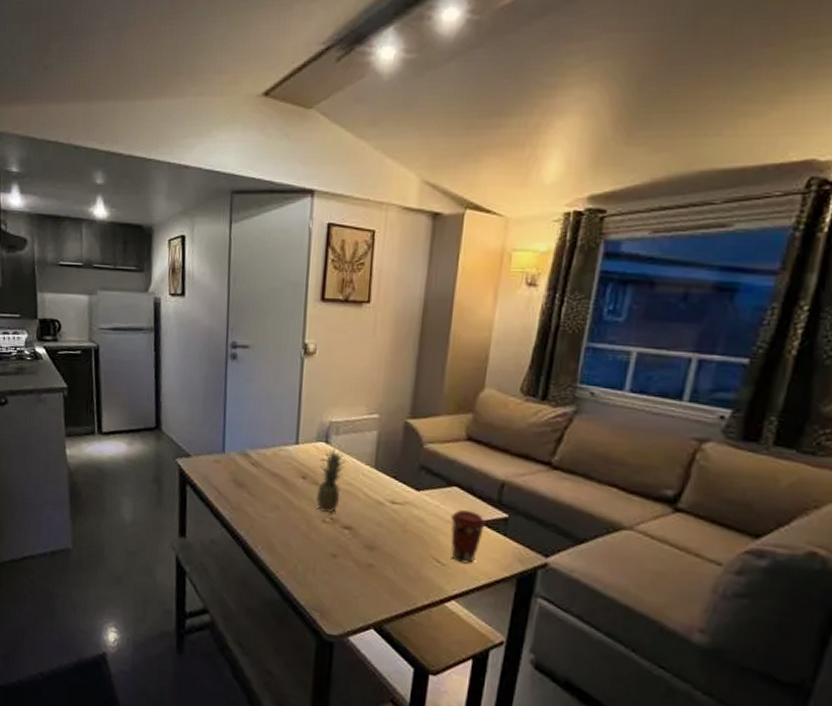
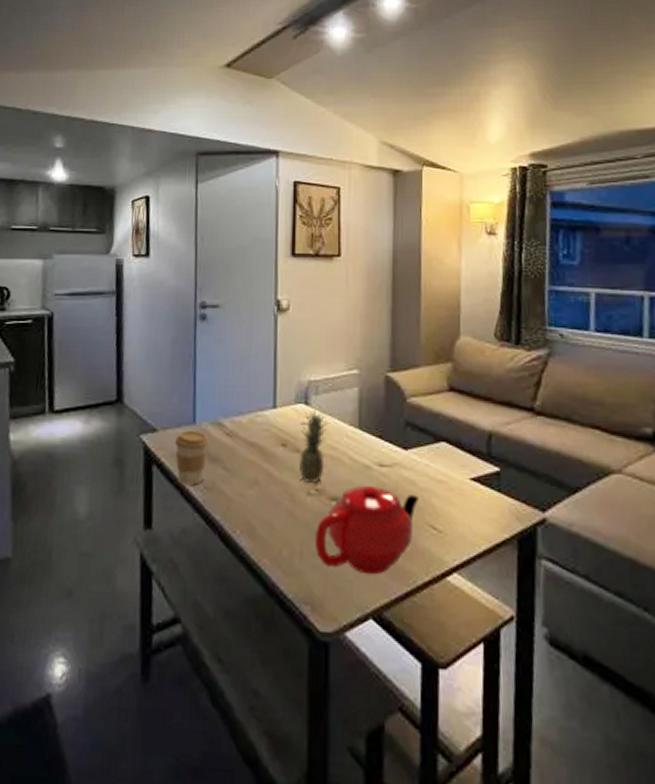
coffee cup: none [205,458,237,505] -> present [174,431,209,485]
teapot: none [326,518,427,595] -> present [314,485,420,575]
coffee cup: present [451,510,486,564] -> none [442,467,479,528]

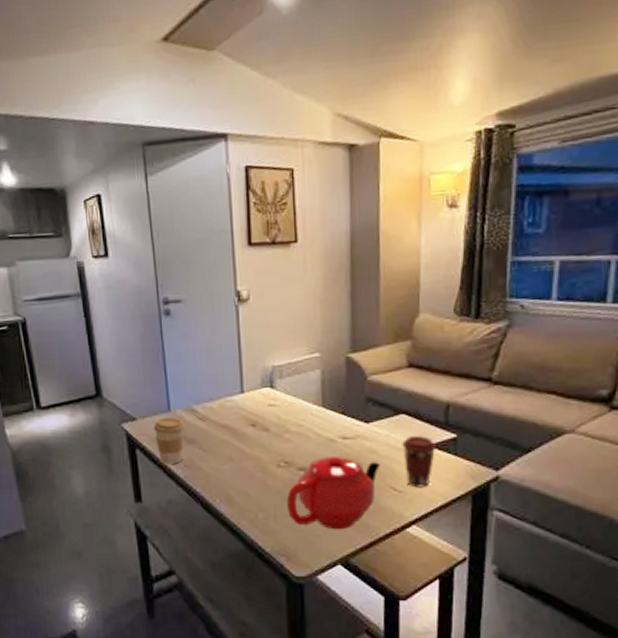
fruit: present [299,409,328,484] -> none [268,392,294,458]
coffee cup: none [442,467,479,528] -> present [402,436,437,488]

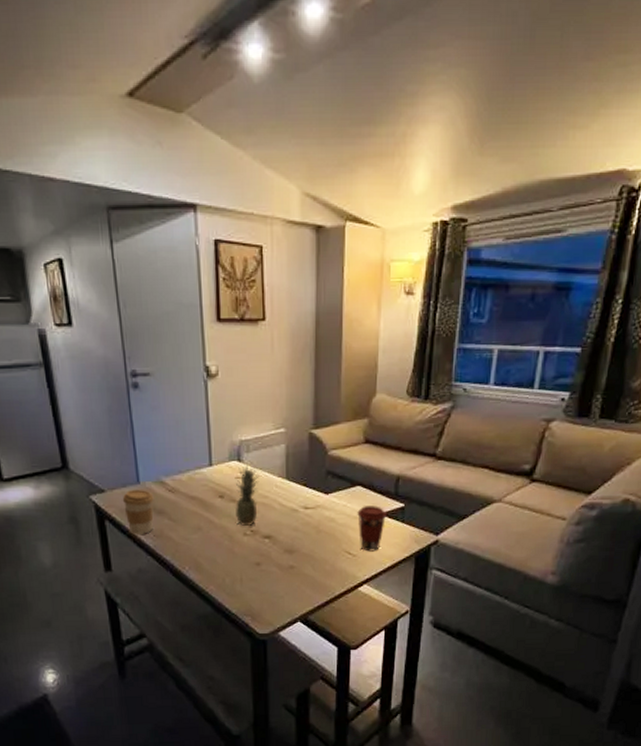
fruit: none [268,392,294,458] -> present [236,465,260,527]
teapot: present [286,455,381,530] -> none [251,524,338,591]

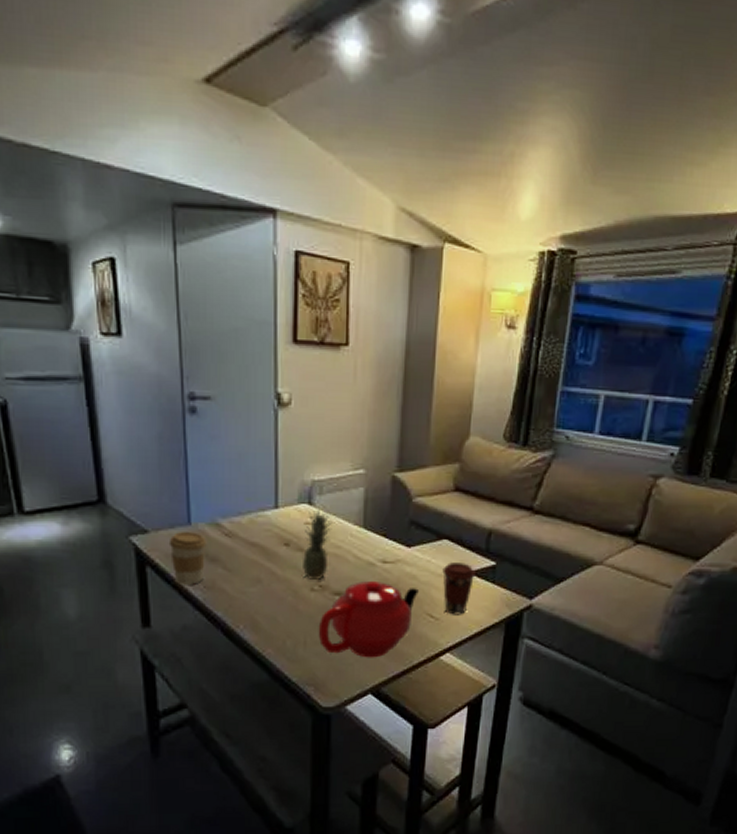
teapot: none [251,524,338,591] -> present [318,580,420,658]

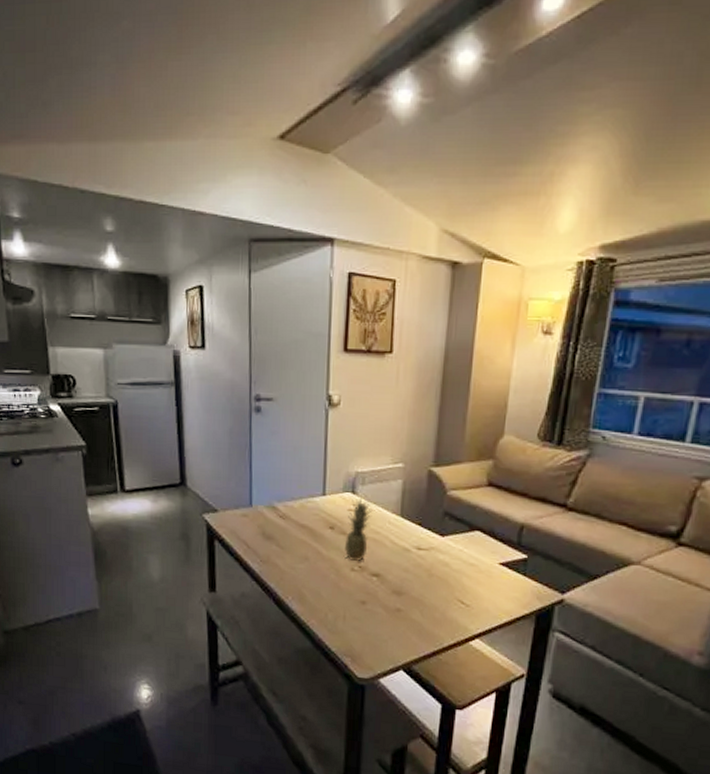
coffee cup: present [168,532,207,585] -> none [233,512,264,558]
teapot: present [318,580,420,658] -> none [356,564,452,637]
coffee cup: present [442,562,476,615] -> none [474,553,507,604]

